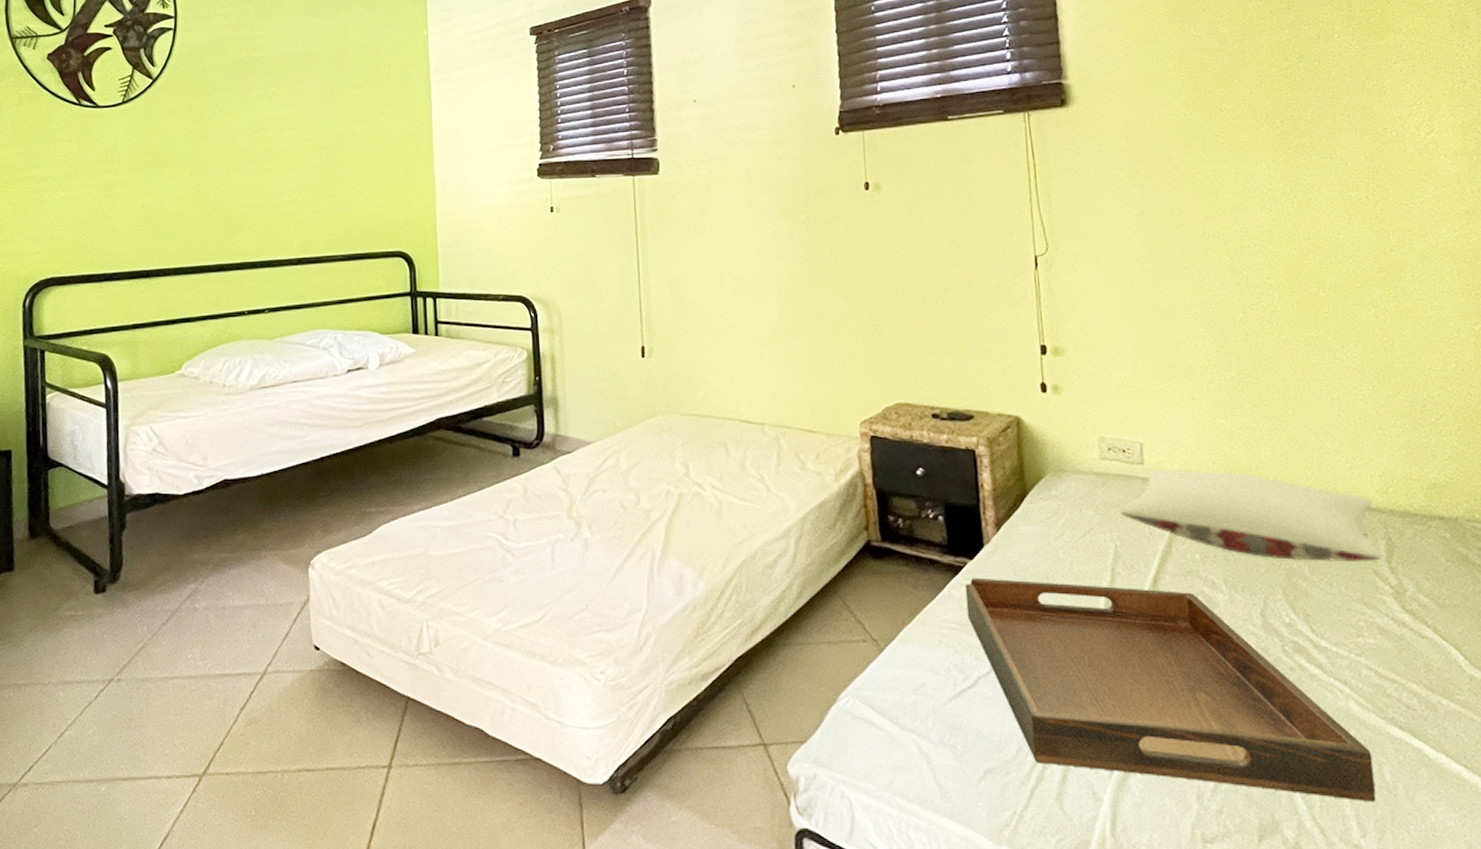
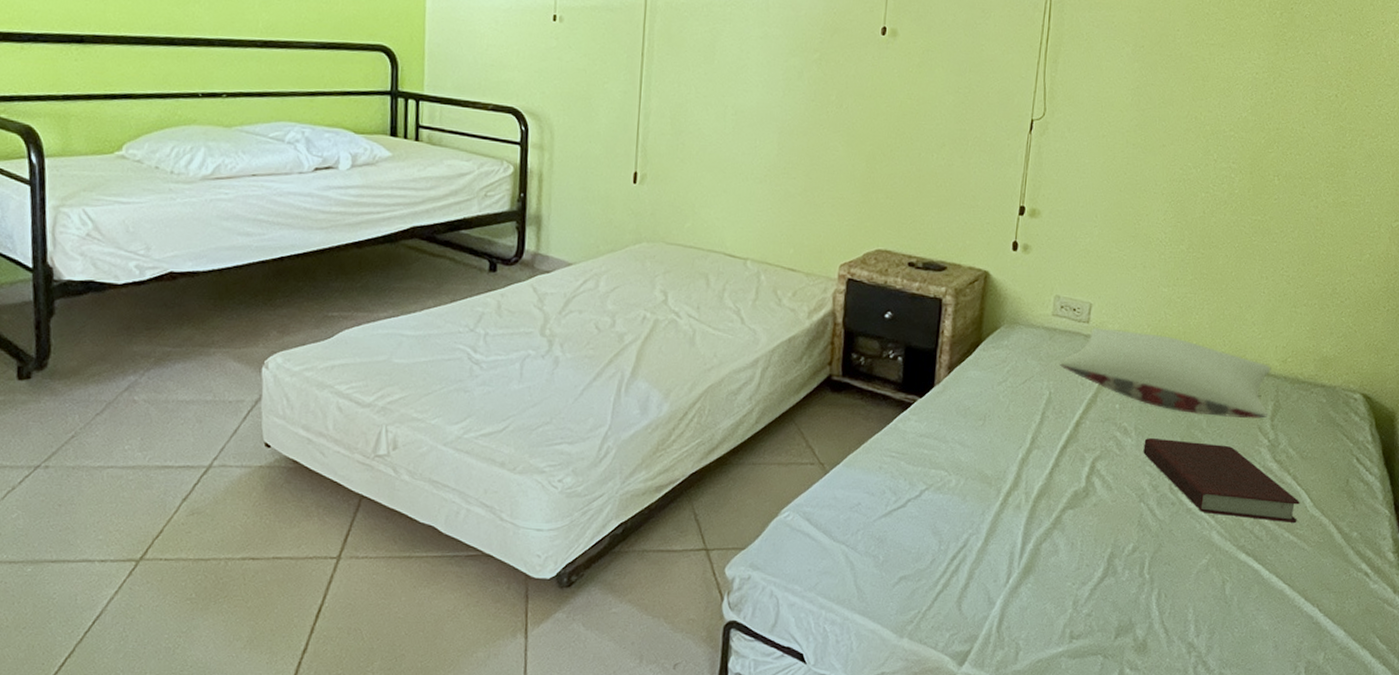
serving tray: present [964,577,1376,803] -> none [908,413,1220,611]
book: none [1238,590,1454,686] -> present [1143,437,1300,523]

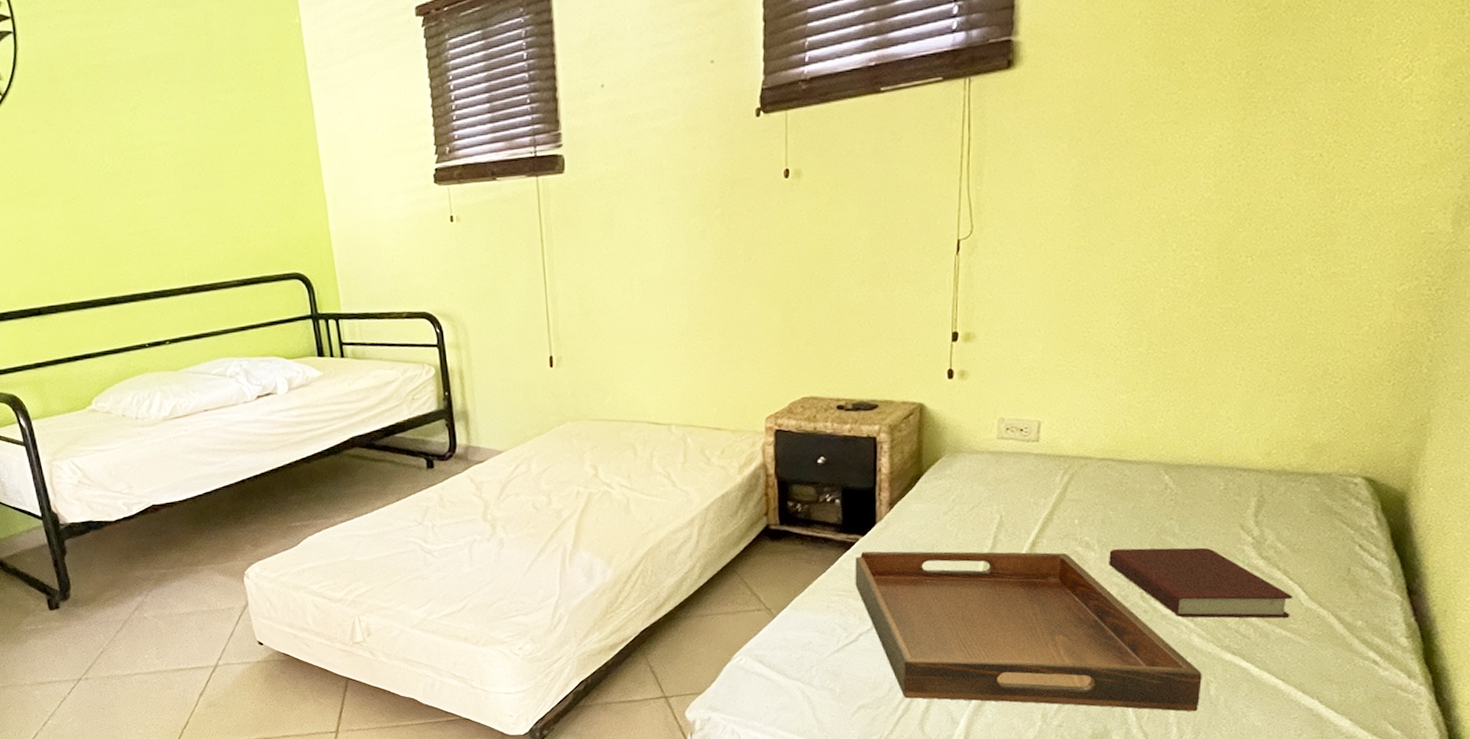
serving tray: none [908,413,1220,611] -> present [855,551,1202,712]
pillow: present [1060,327,1271,419] -> none [1010,444,1253,520]

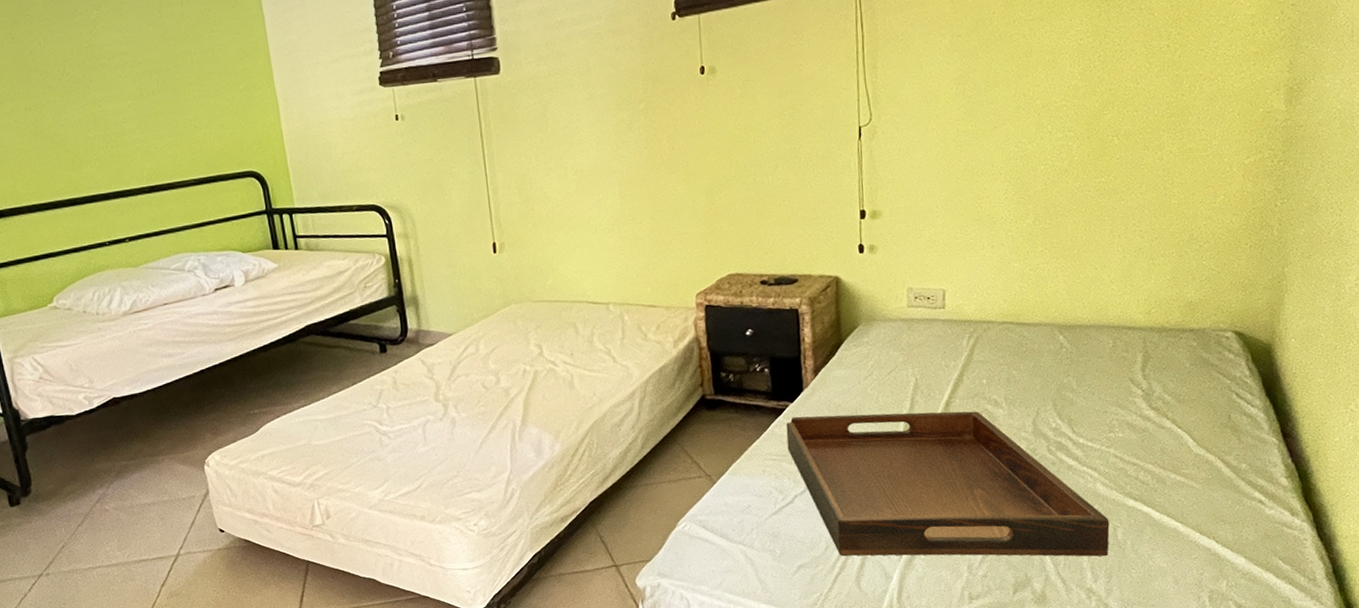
book: present [1109,547,1293,618] -> none [1016,401,1183,468]

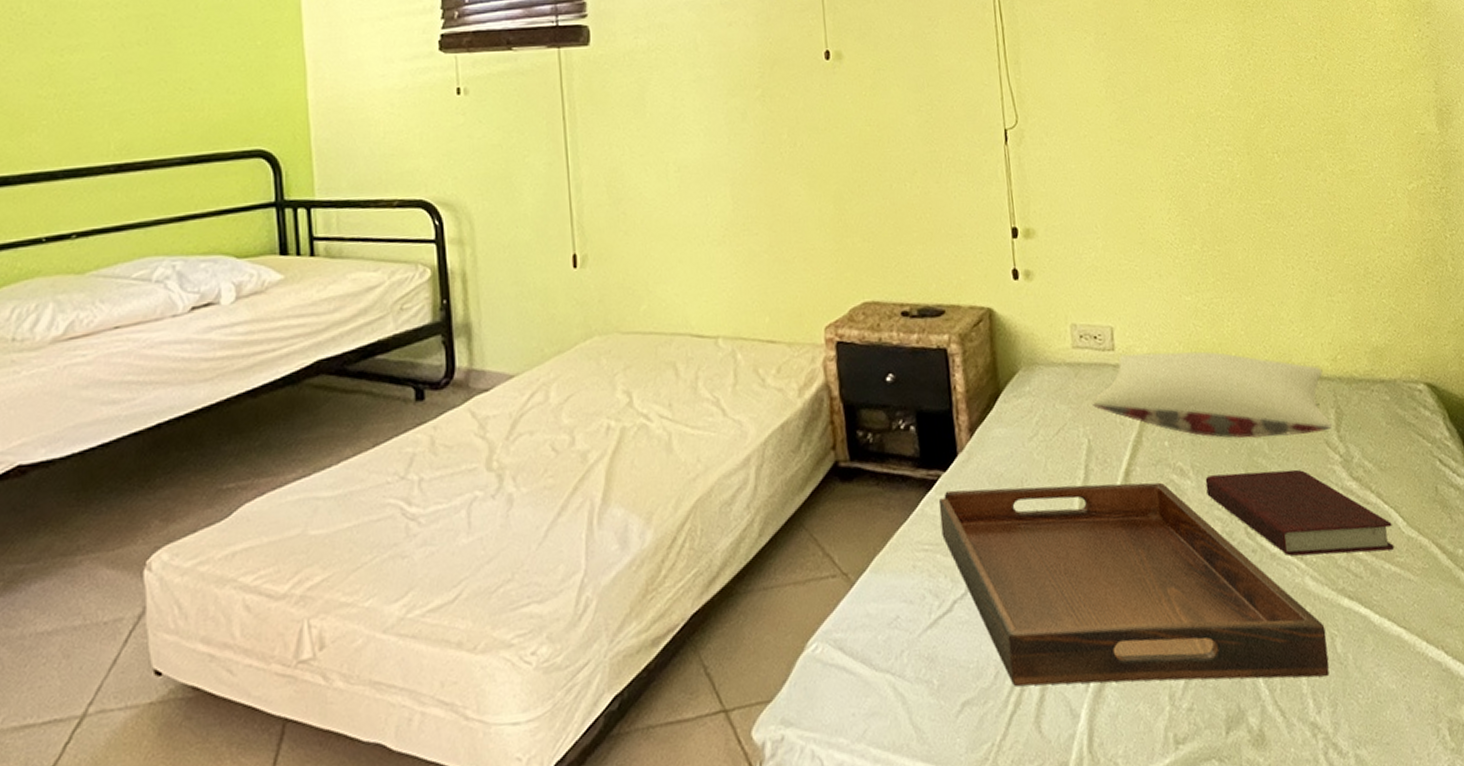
pillow: none [922,308,1139,377] -> present [1092,351,1333,438]
book: none [1016,401,1183,468] -> present [1205,469,1395,556]

